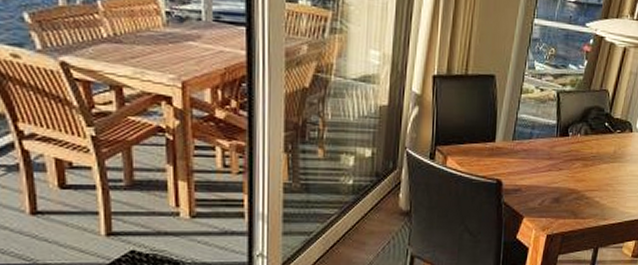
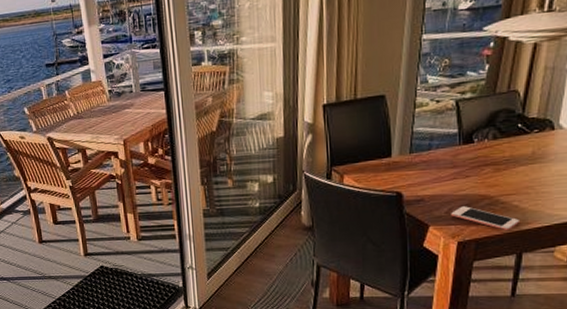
cell phone: none [543,199,598,226] -> present [451,206,519,231]

